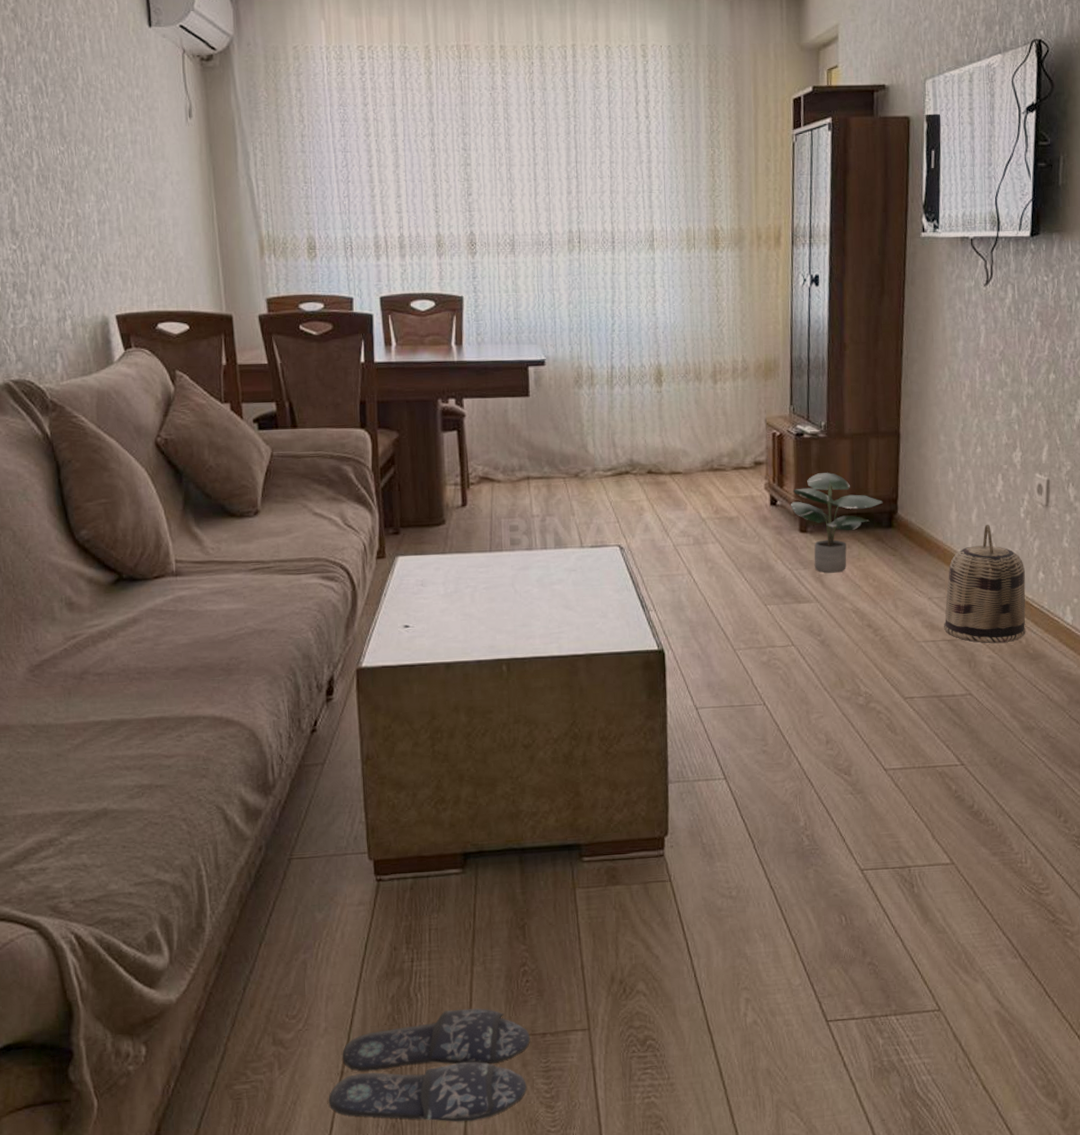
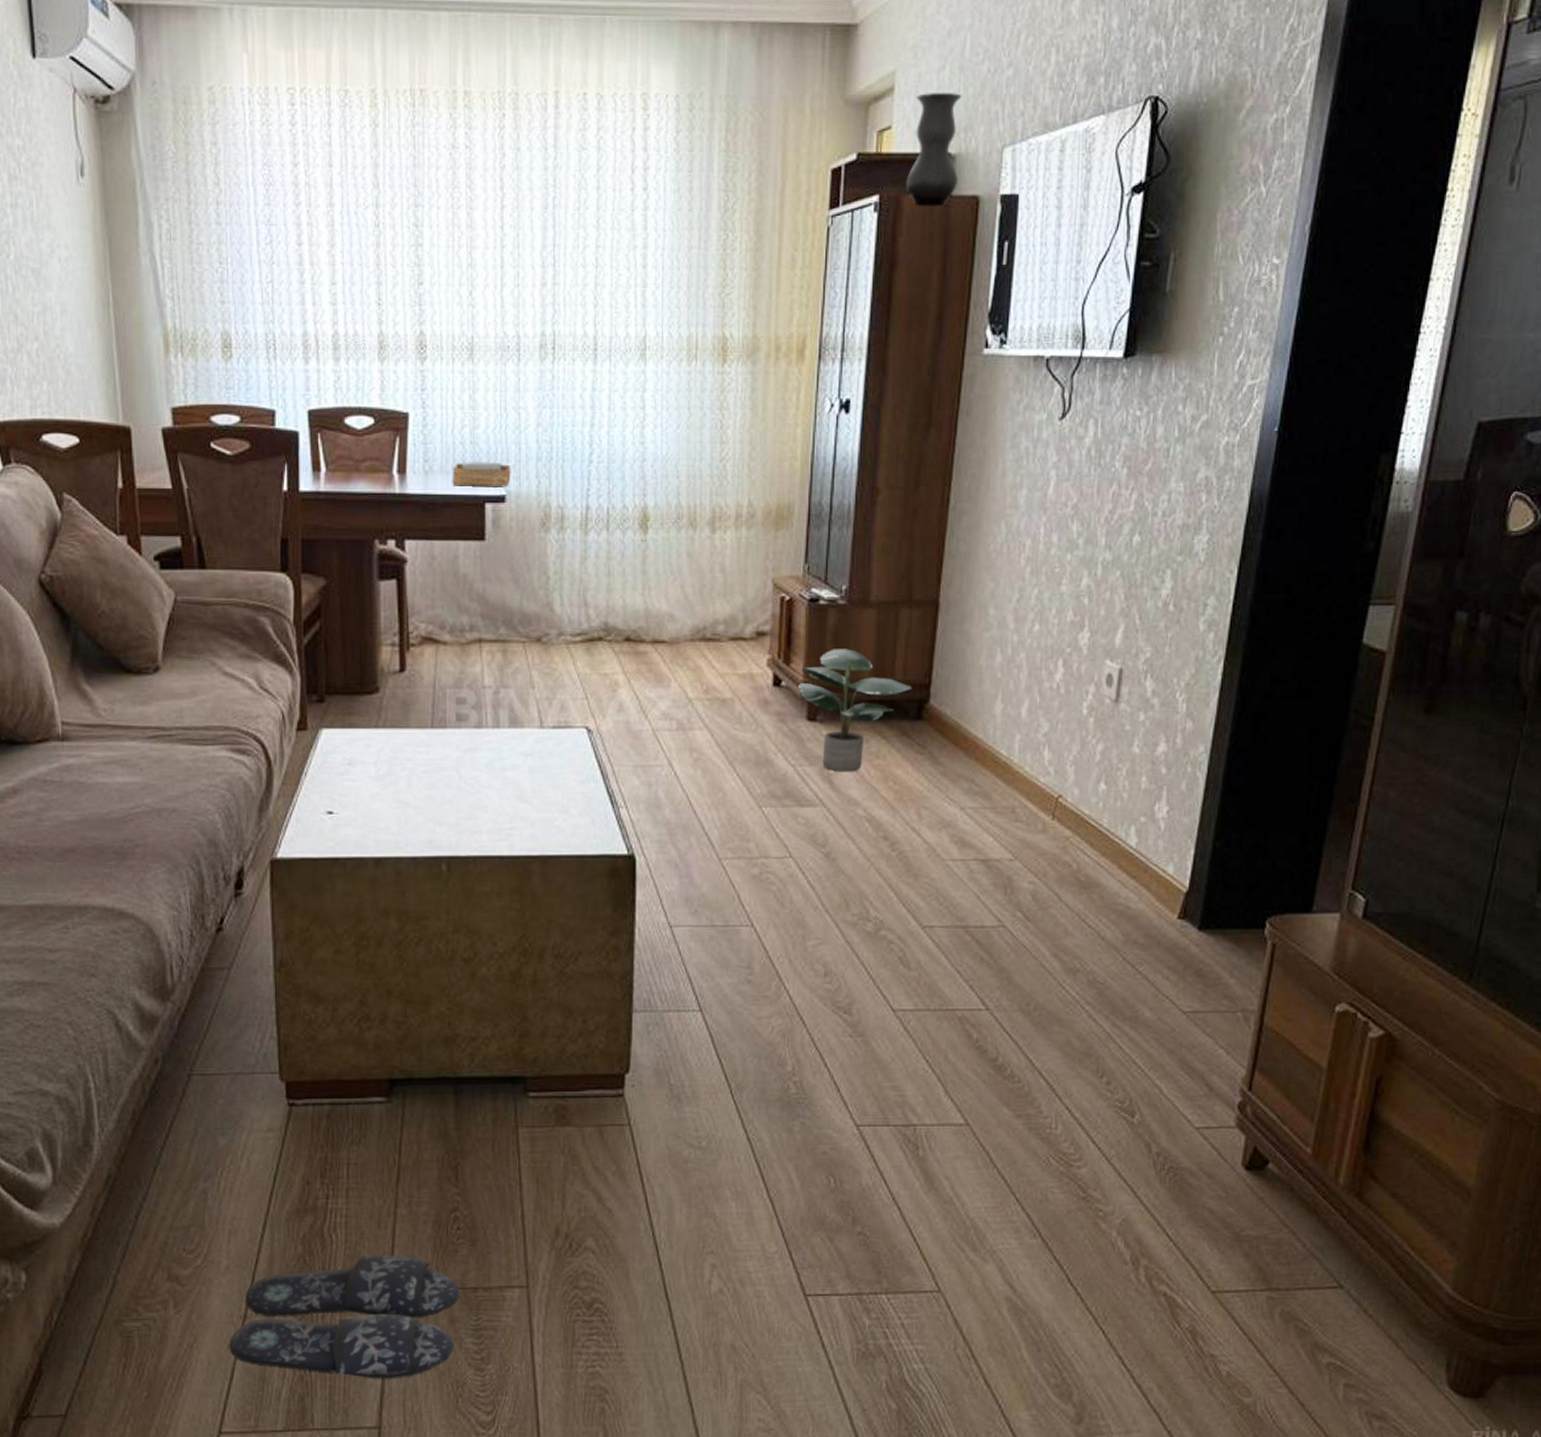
napkin holder: none [500,333,549,354] -> present [452,462,511,488]
vase: none [851,39,892,126] -> present [905,92,962,207]
basket: present [944,524,1026,643] -> none [977,720,1082,866]

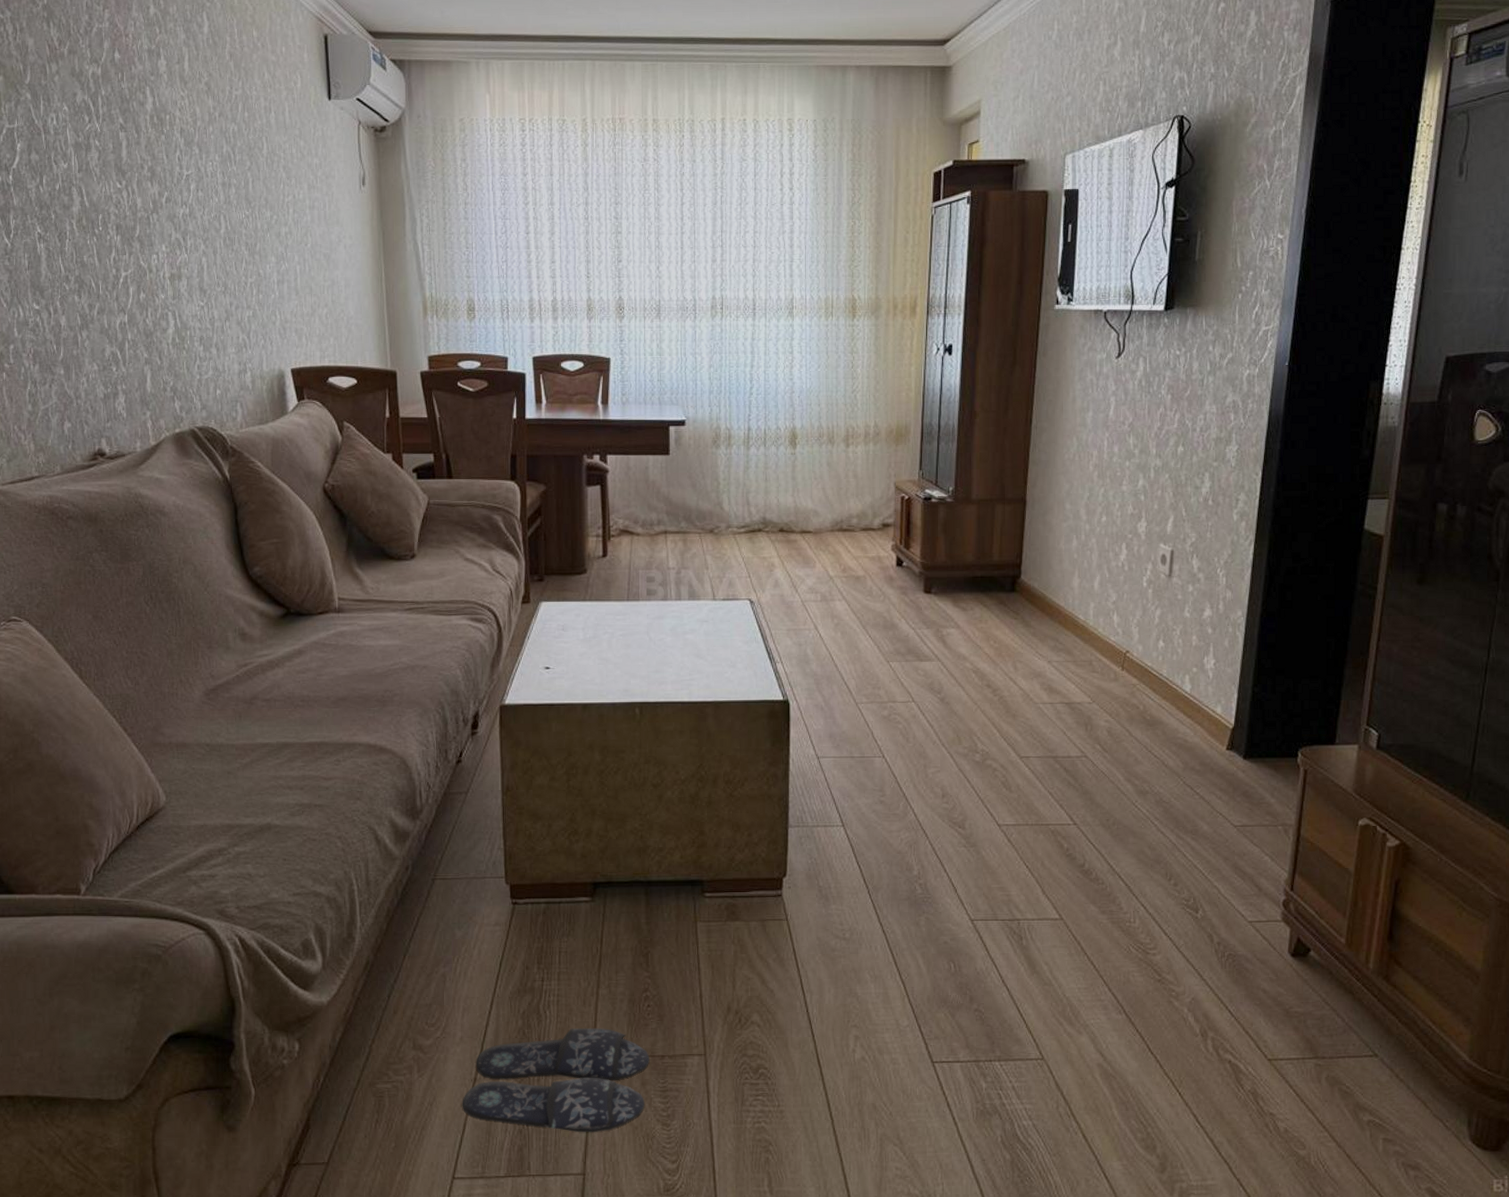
napkin holder: present [452,462,511,488] -> none [644,394,689,414]
potted plant: present [798,649,912,772] -> none [916,536,1007,634]
vase: present [905,92,962,207] -> none [991,114,1032,200]

